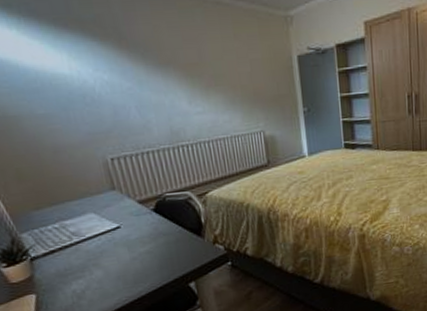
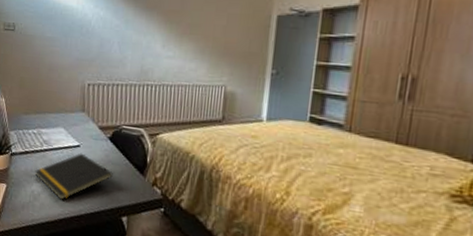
notepad: none [70,233,168,289] -> present [35,153,113,200]

